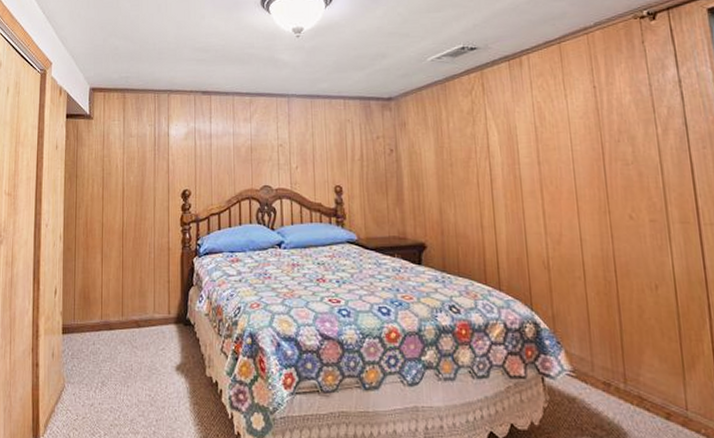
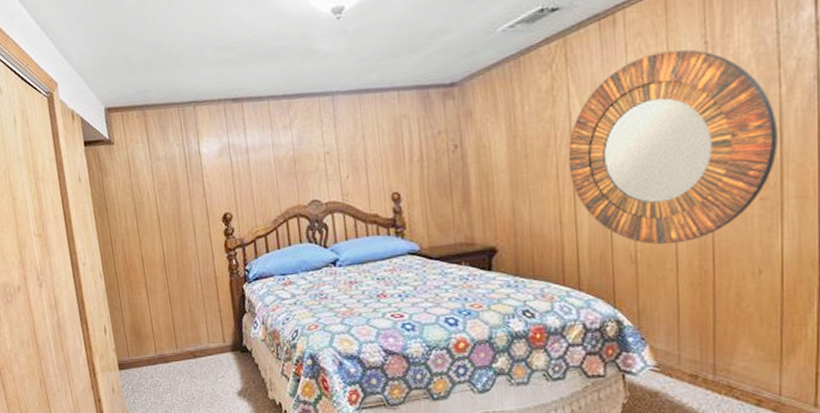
home mirror: none [486,90,660,255] -> present [568,49,778,245]

